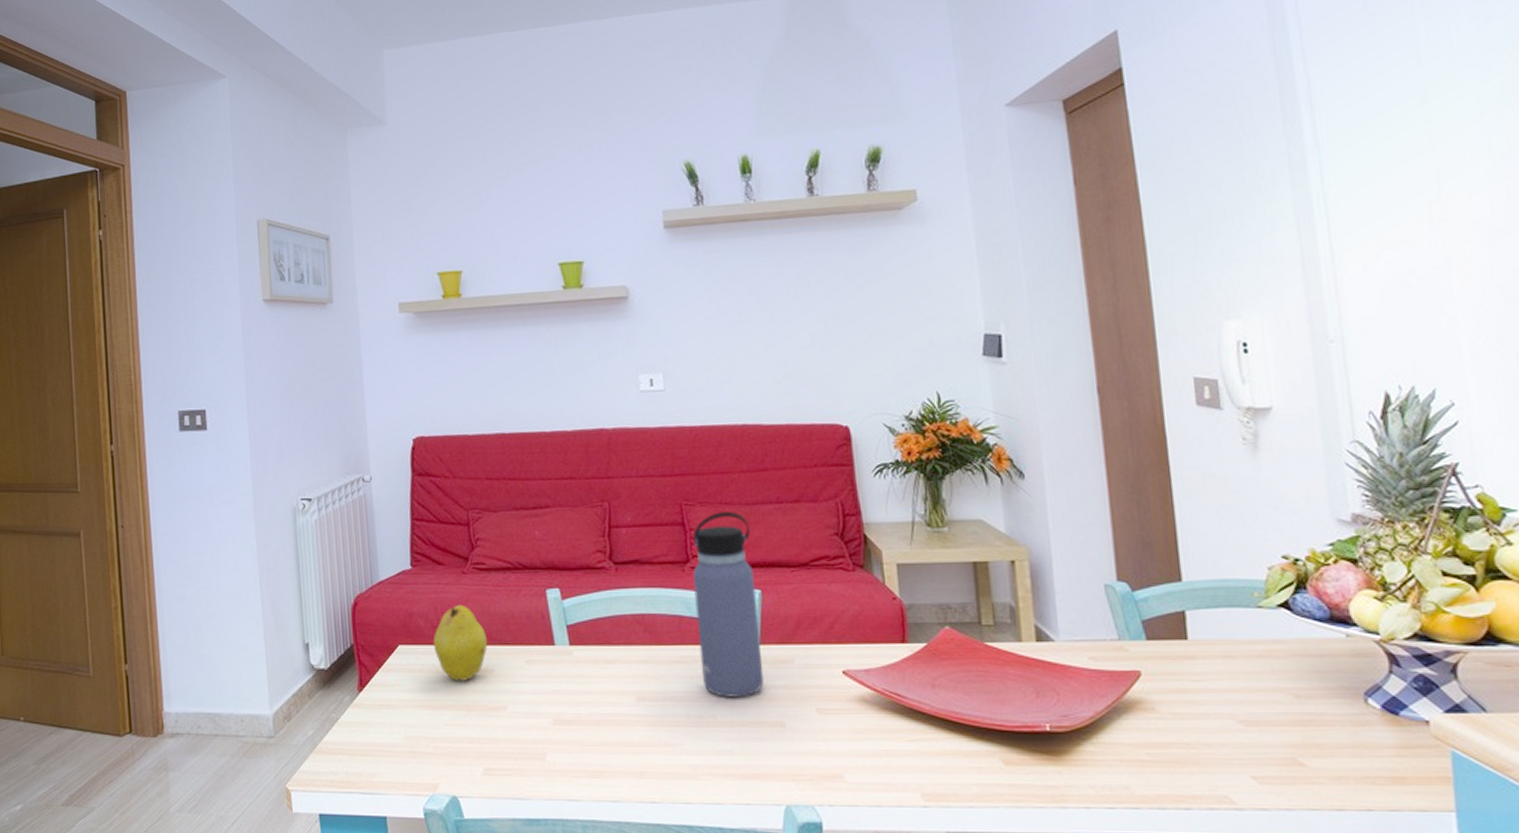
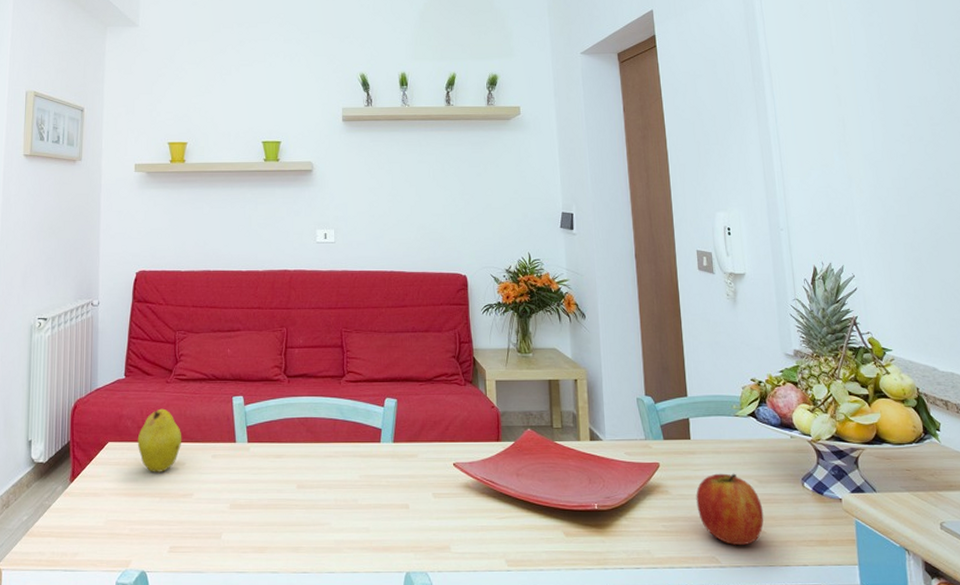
water bottle: present [693,512,765,697] -> none [347,338,396,485]
apple: none [1197,685,1304,782] -> present [696,473,764,546]

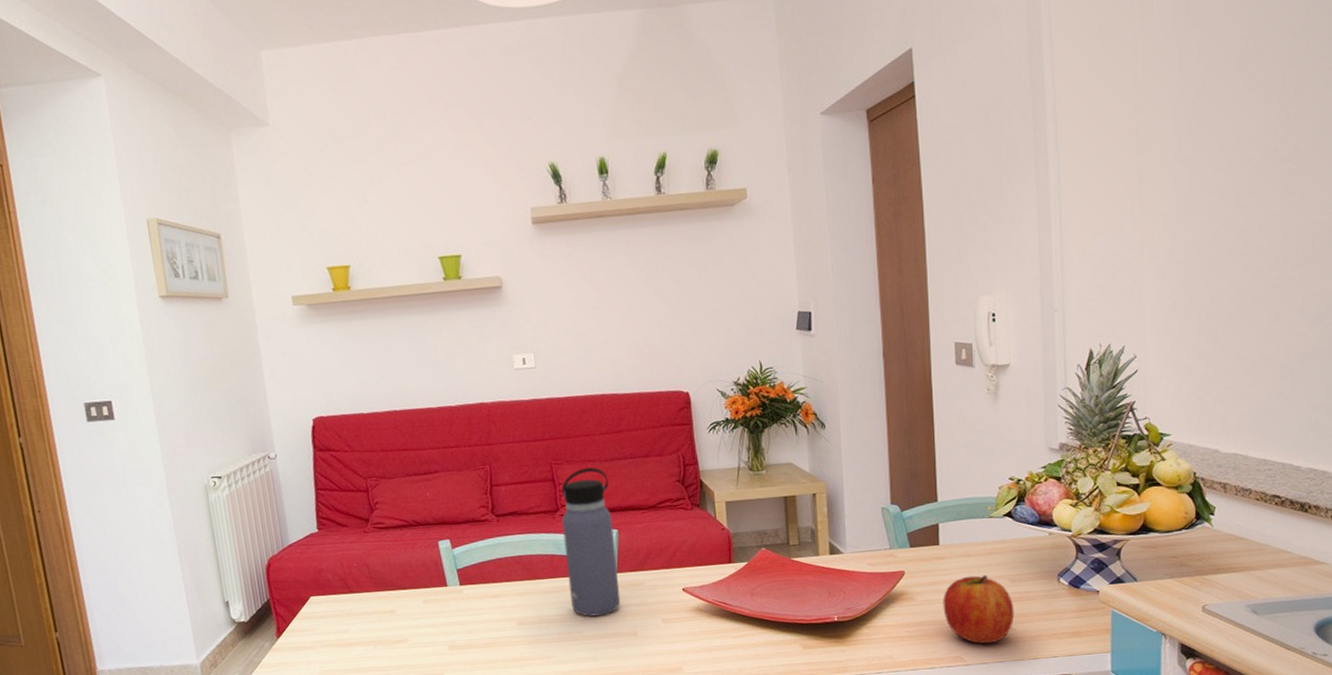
fruit: present [137,408,182,472] -> none [341,558,390,622]
water bottle: none [347,338,396,485] -> present [561,467,621,617]

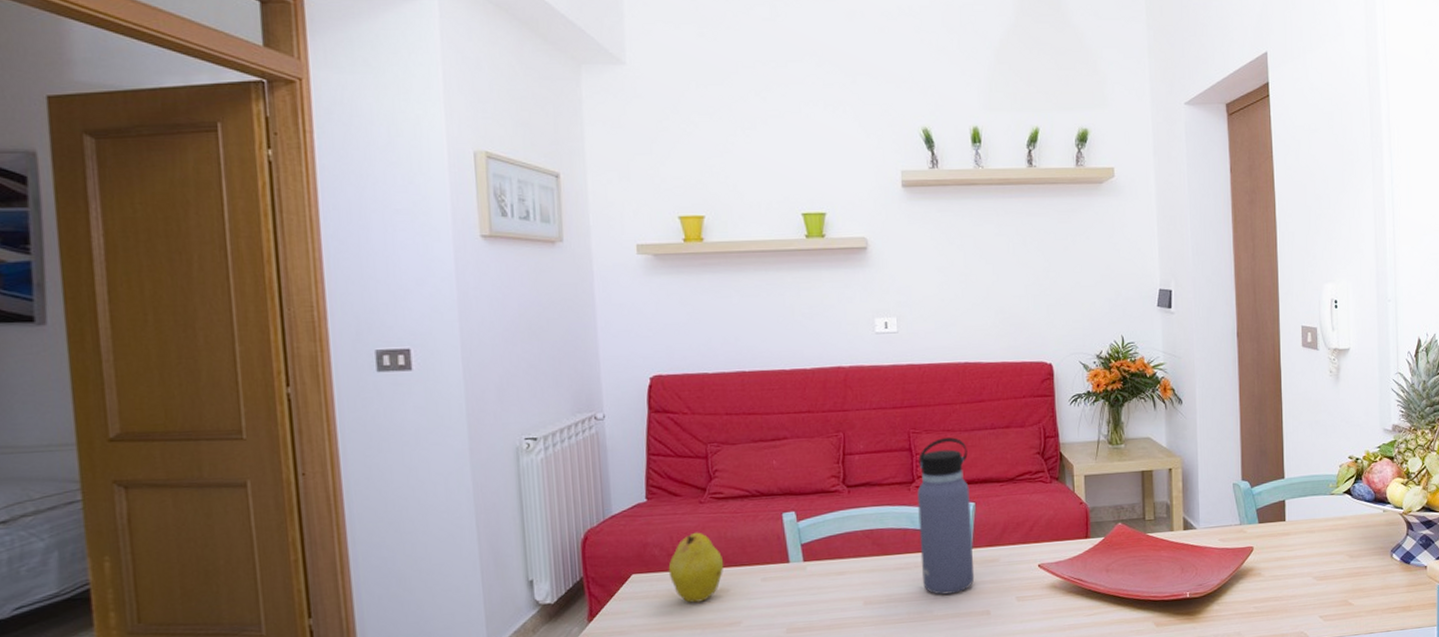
fruit: none [341,558,390,622] -> present [668,532,724,603]
apple: present [943,575,1015,644] -> none [1288,550,1353,620]

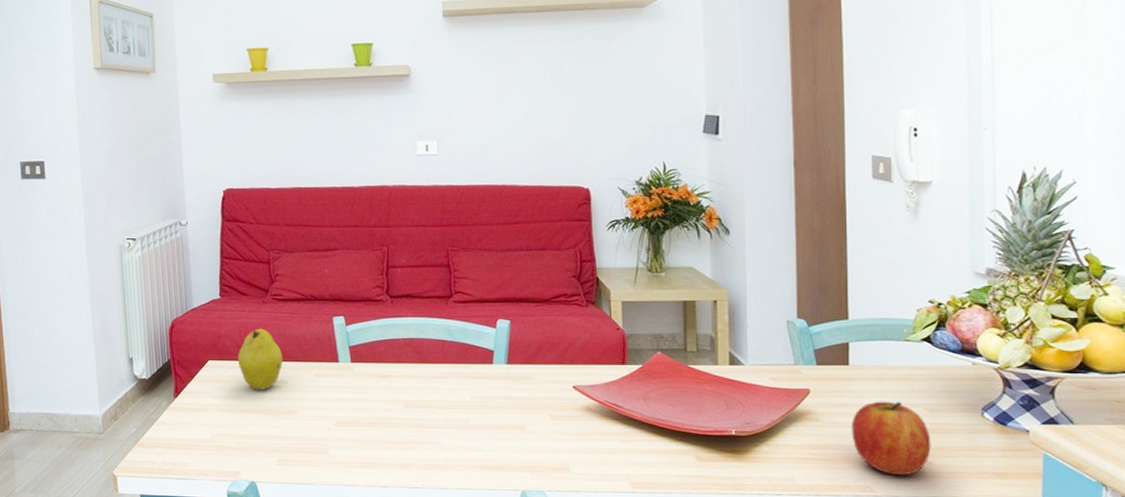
water bottle: present [917,437,975,595] -> none [455,256,510,406]
apple: none [1288,550,1353,620] -> present [851,401,931,476]

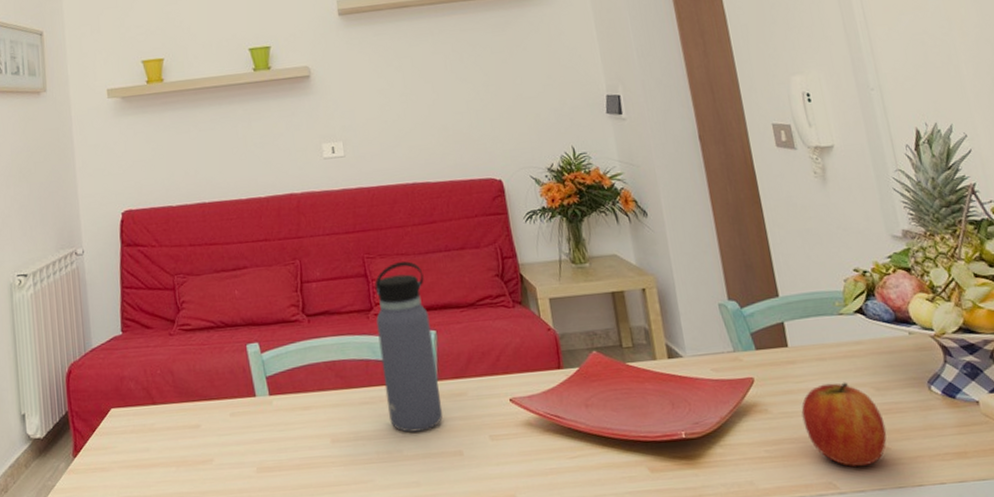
fruit: present [237,328,283,390] -> none [143,365,195,439]
water bottle: none [455,256,510,406] -> present [374,261,443,433]

